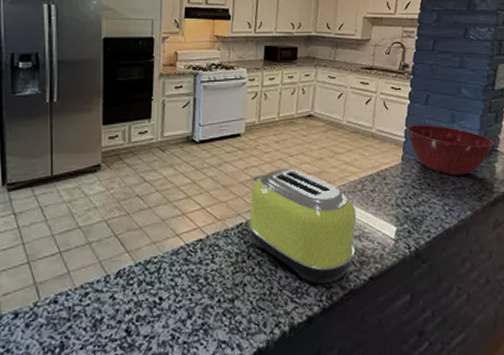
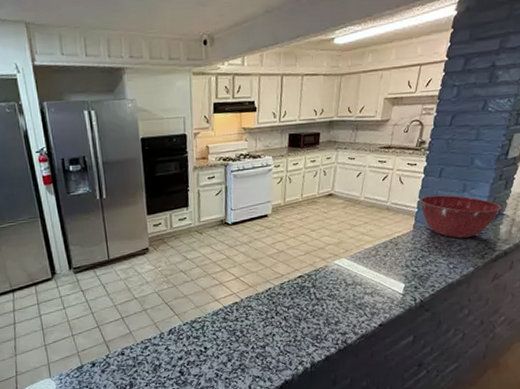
toaster: present [248,169,357,284] -> none [275,241,370,332]

